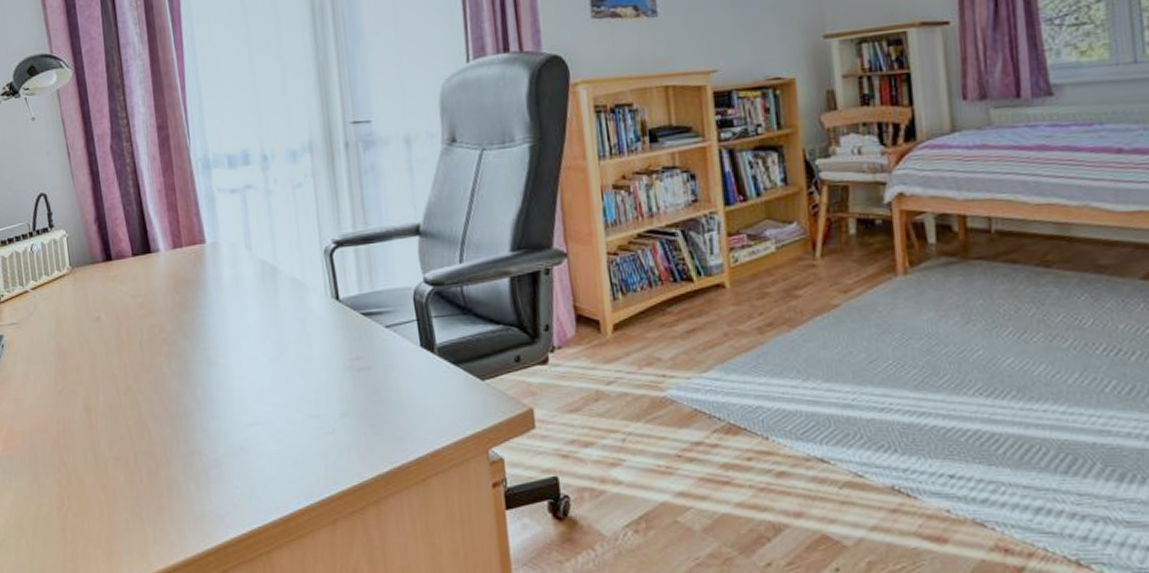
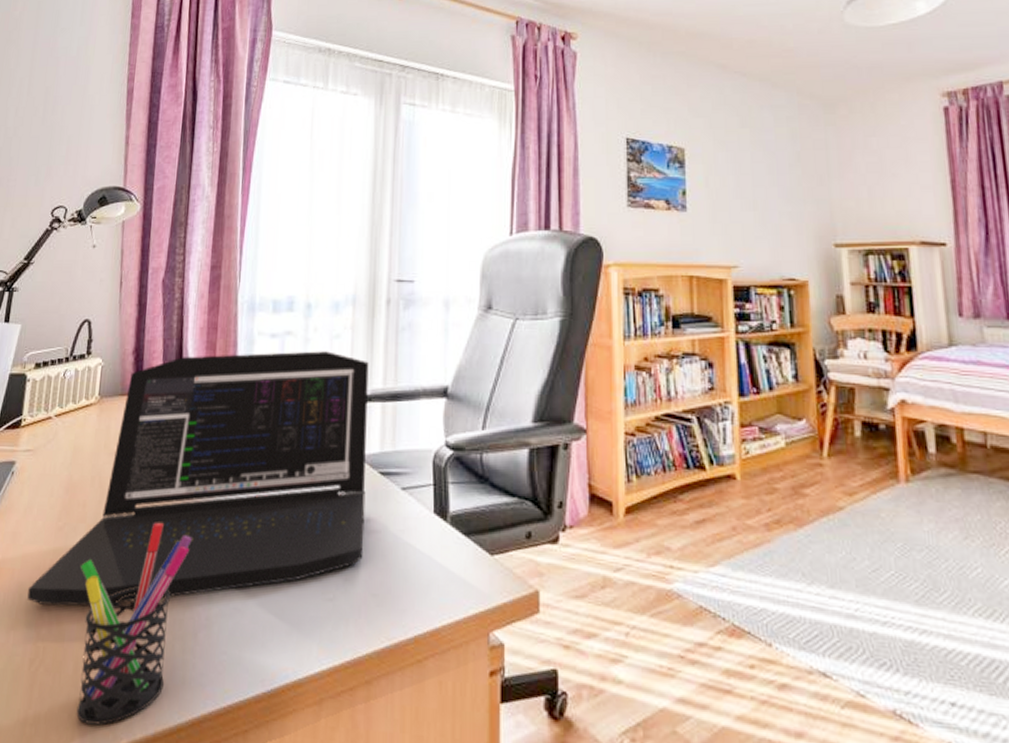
laptop: none [41,201,357,460] -> present [27,351,369,607]
pen holder: none [86,379,188,557] -> present [76,523,192,726]

